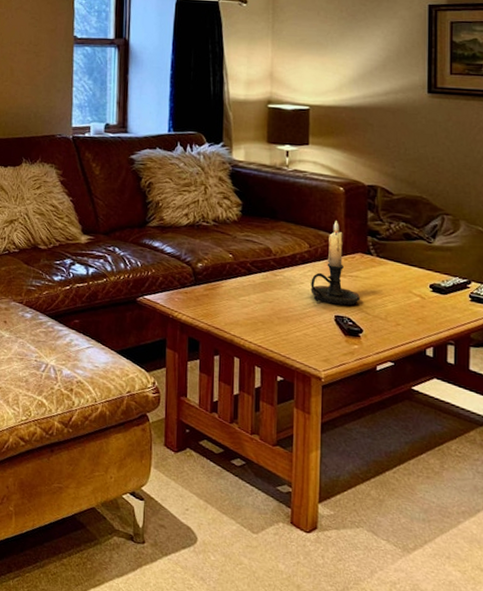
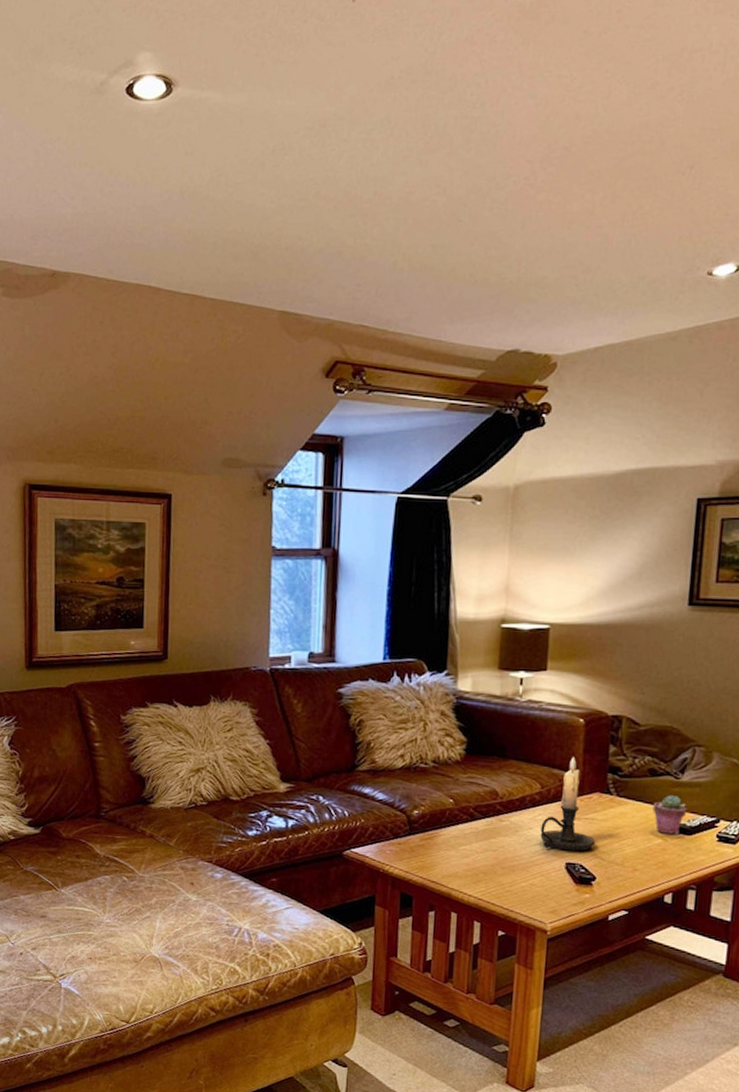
potted succulent: none [410,257,441,293] -> present [652,795,687,834]

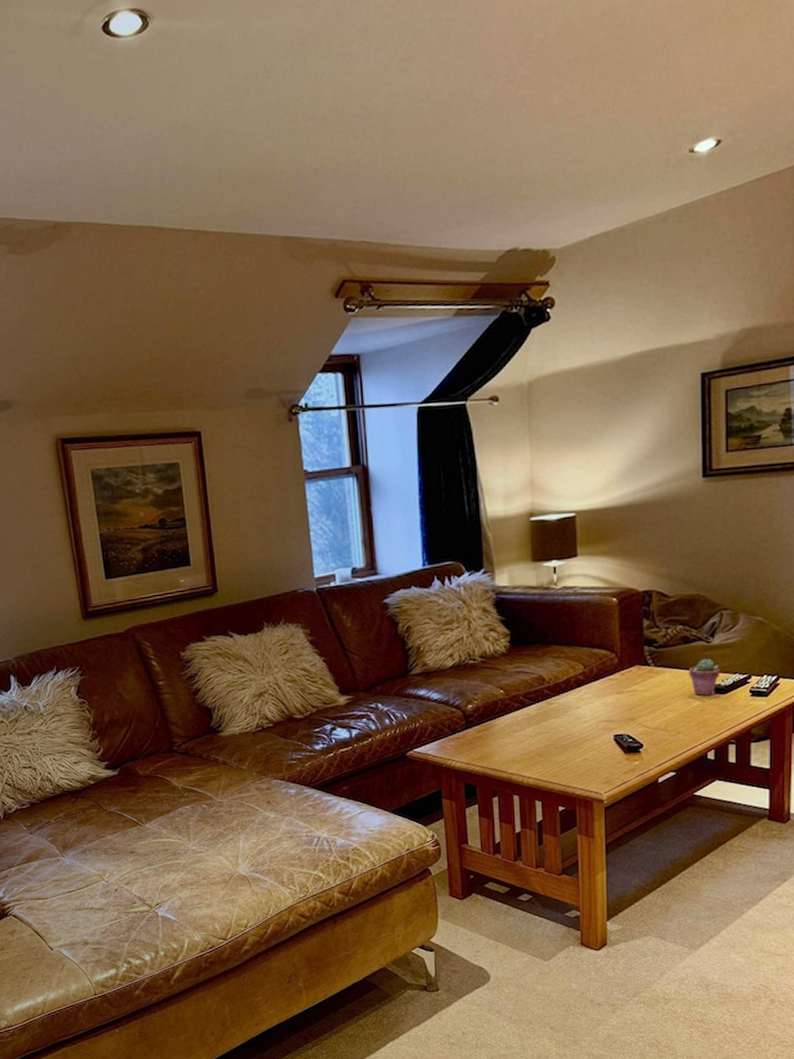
candle holder: present [540,756,595,852] -> none [587,634,639,725]

